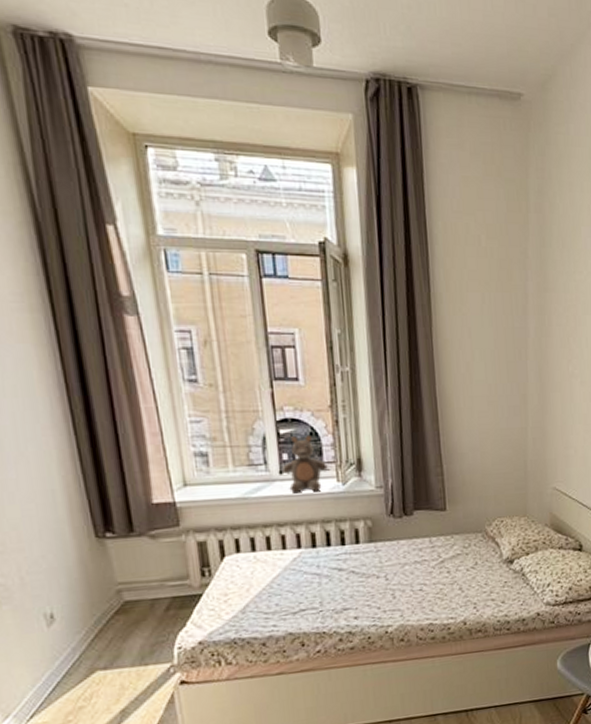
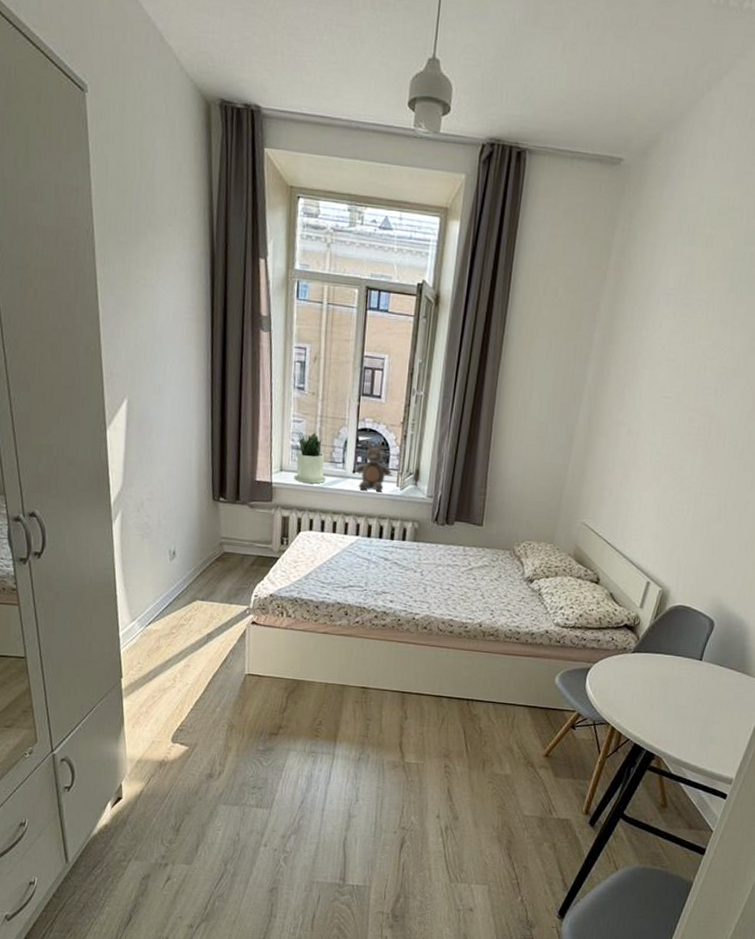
planter: none [199,432,248,496] -> present [293,432,327,484]

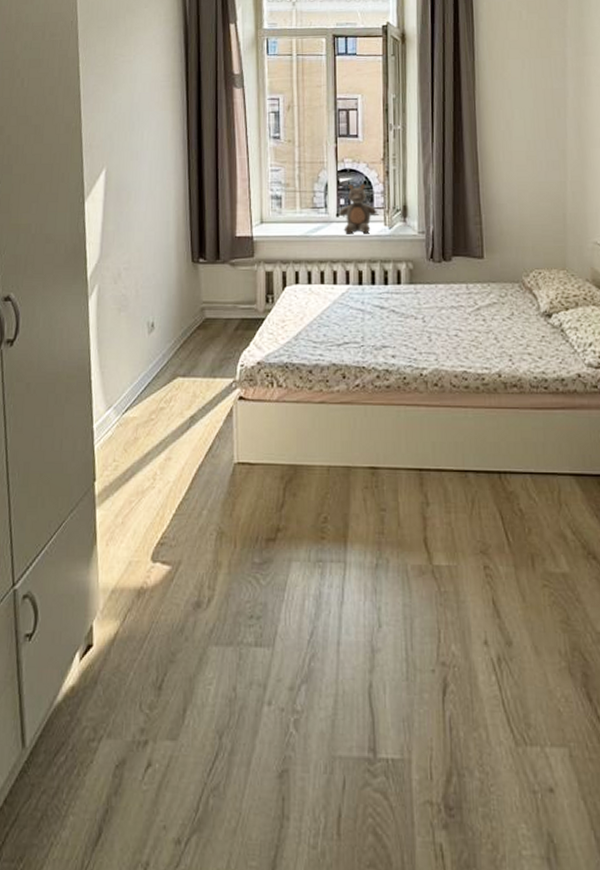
planter: present [293,432,327,484] -> none [275,179,310,233]

